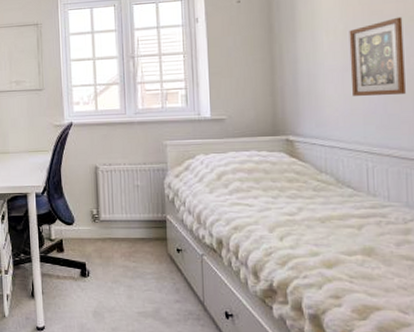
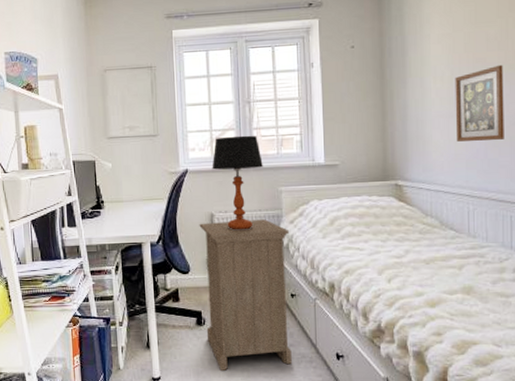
nightstand: none [83,173,178,324] -> present [199,219,292,371]
table lamp: none [96,89,147,183] -> present [212,135,263,230]

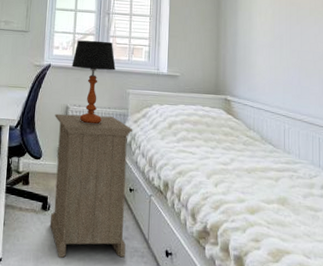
picture frame: present [455,64,504,142] -> none [275,10,314,71]

